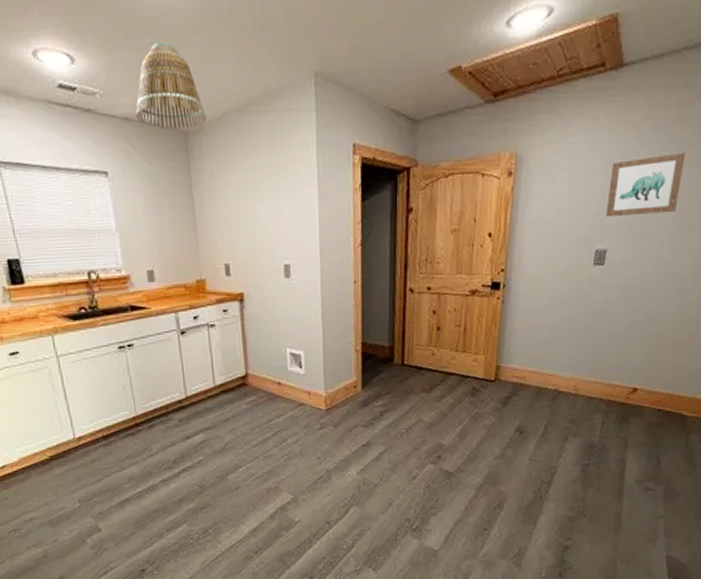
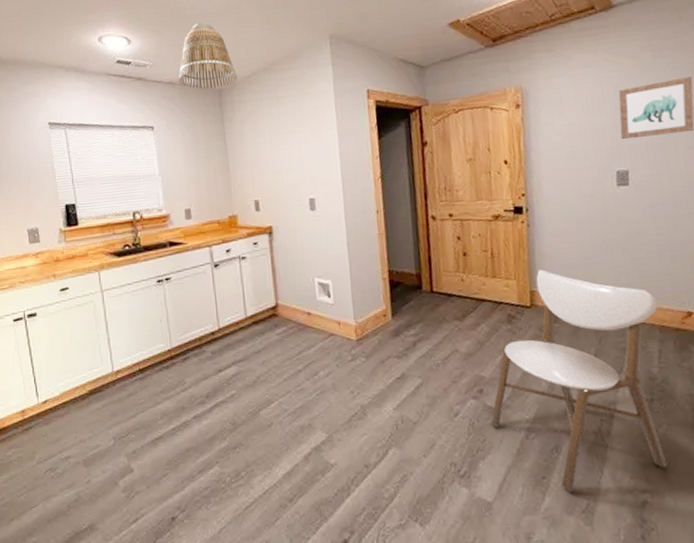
dining chair: none [445,345,609,542] -> present [491,269,668,493]

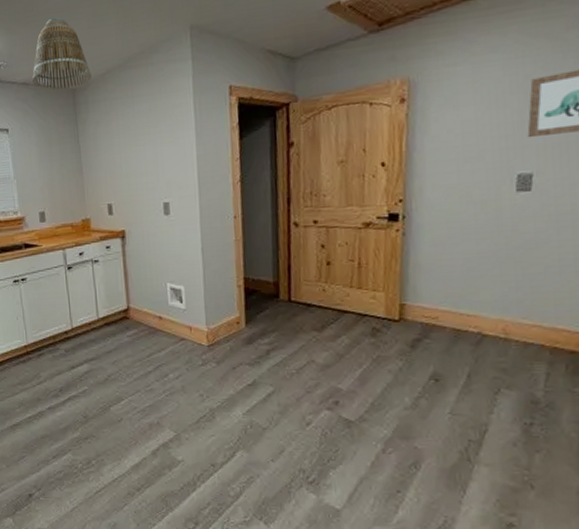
dining chair: present [491,269,668,493] -> none [345,282,552,509]

